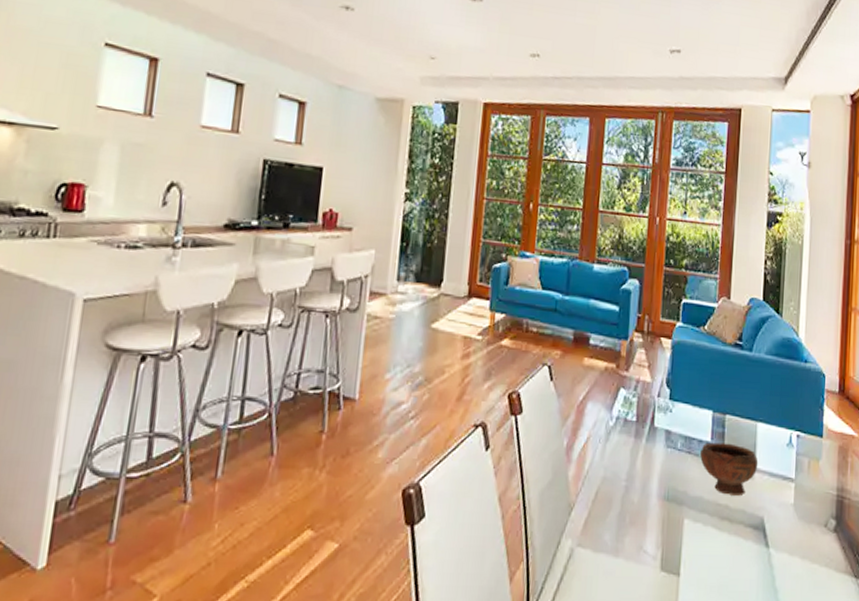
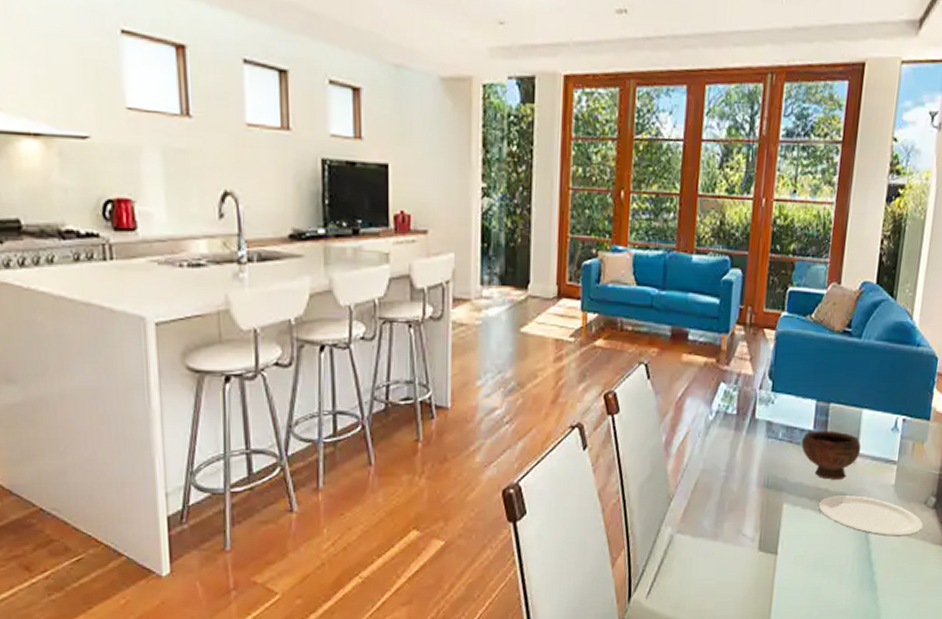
plate: none [720,513,825,562] -> present [819,495,923,537]

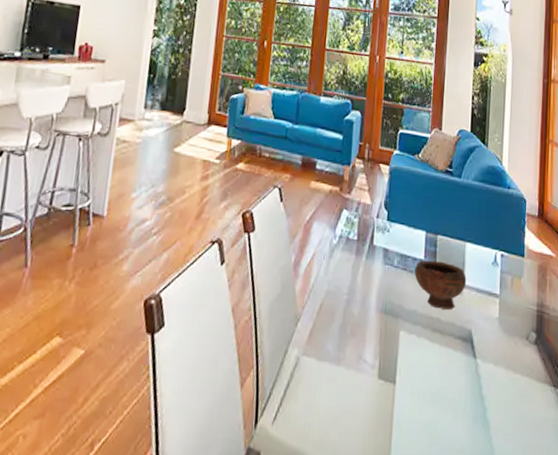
plate: present [819,495,923,537] -> none [432,325,527,372]

